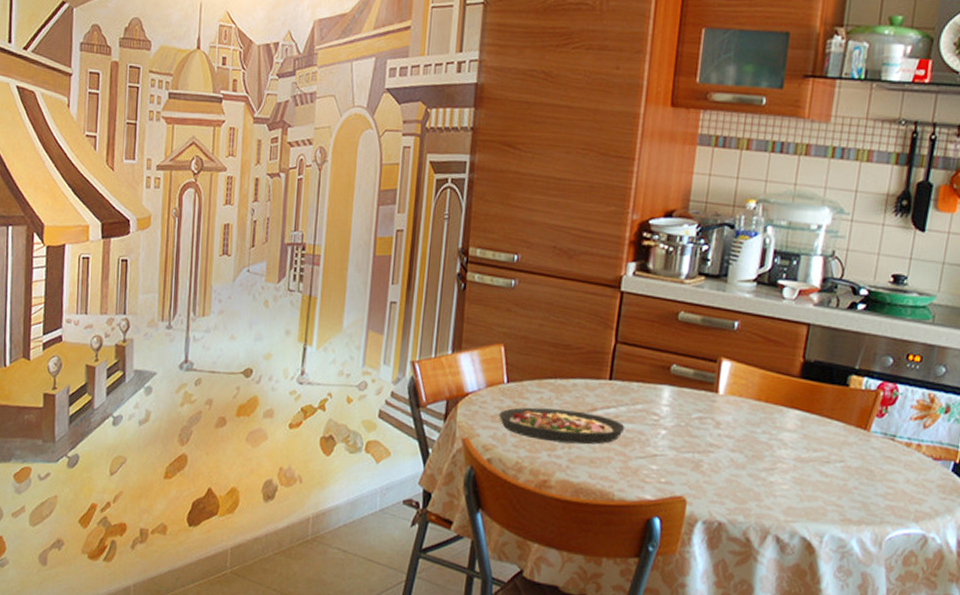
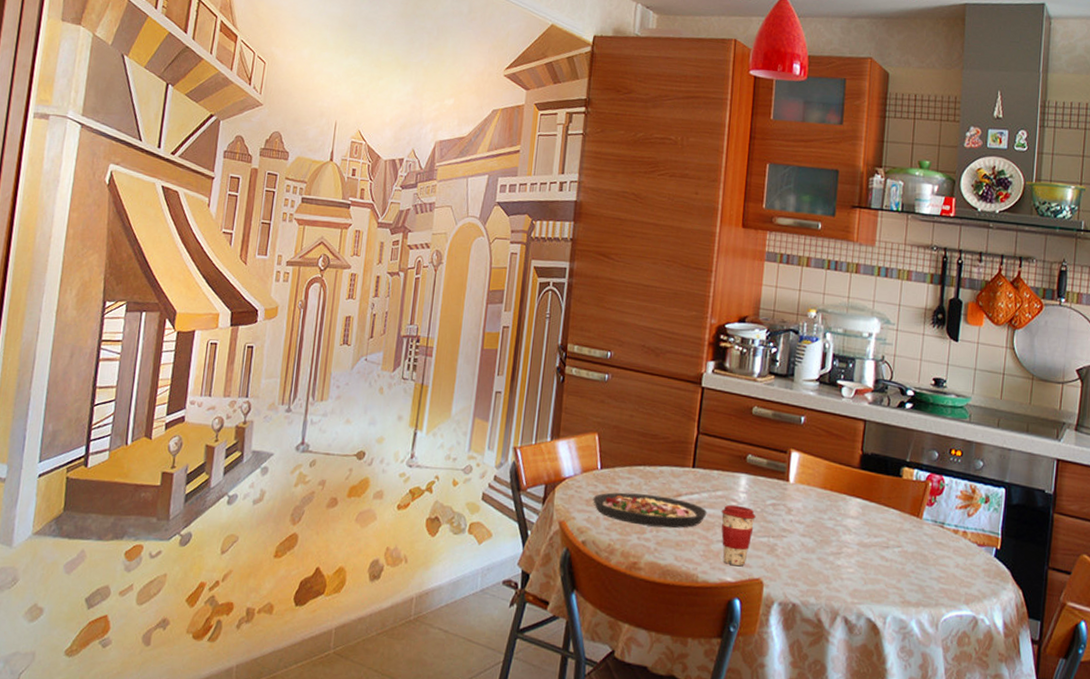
coffee cup: none [640,418,680,483] -> present [721,504,756,566]

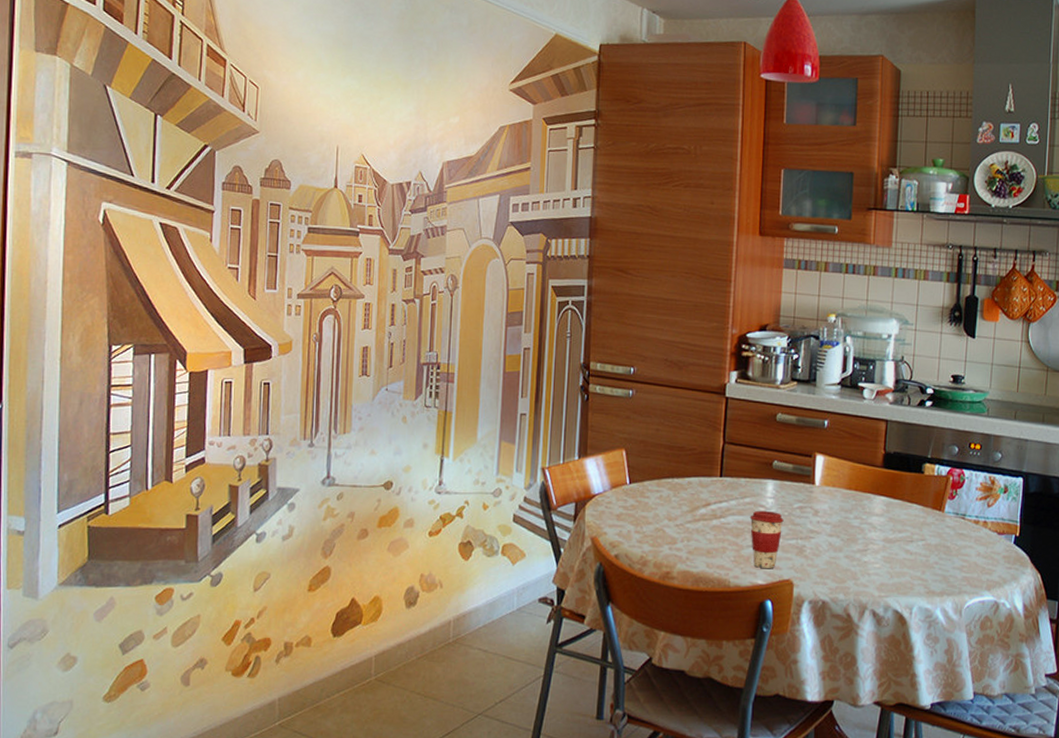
plate: present [593,492,707,529] -> none [623,505,736,537]

